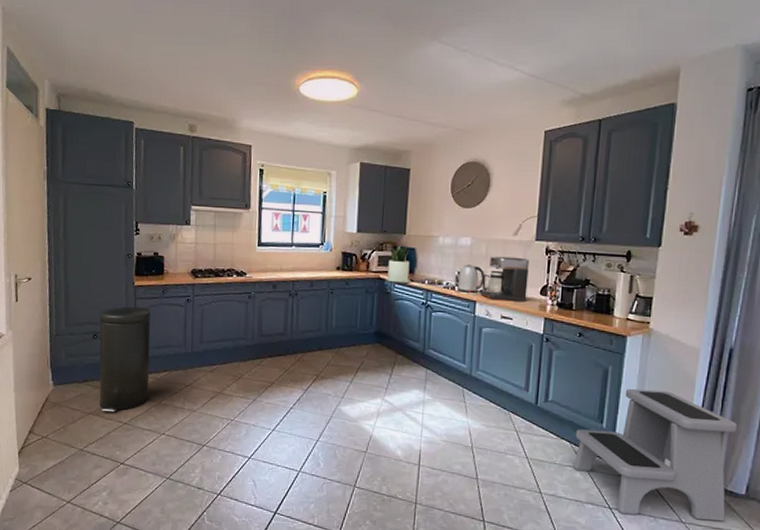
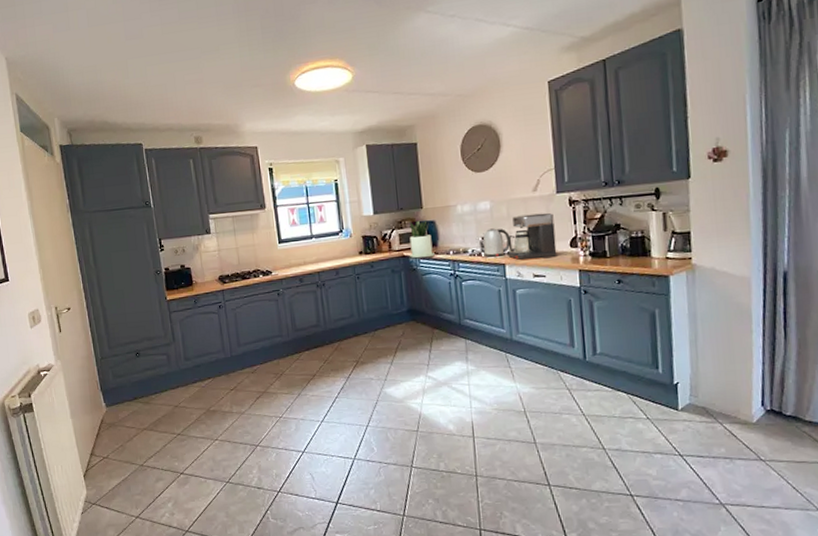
pedal bin: present [99,306,151,413] -> none [139,320,197,426]
step stool: present [573,388,738,522] -> none [631,326,809,459]

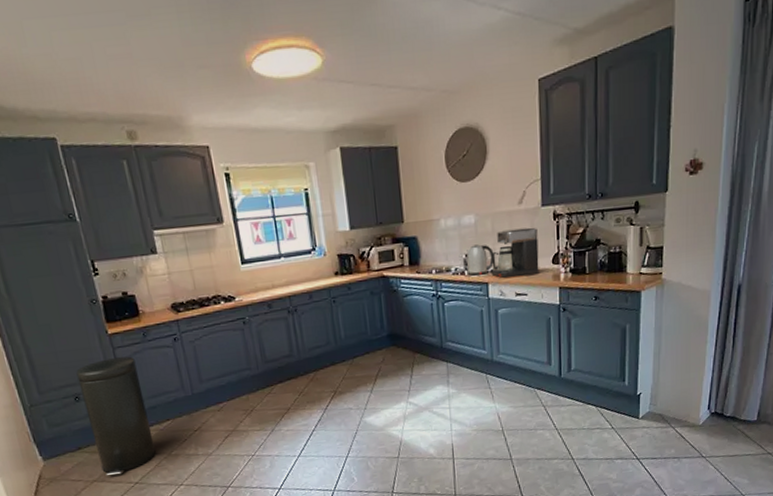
pedal bin: none [139,320,197,426] -> present [76,356,156,476]
planter: present [409,220,436,259] -> none [389,235,418,279]

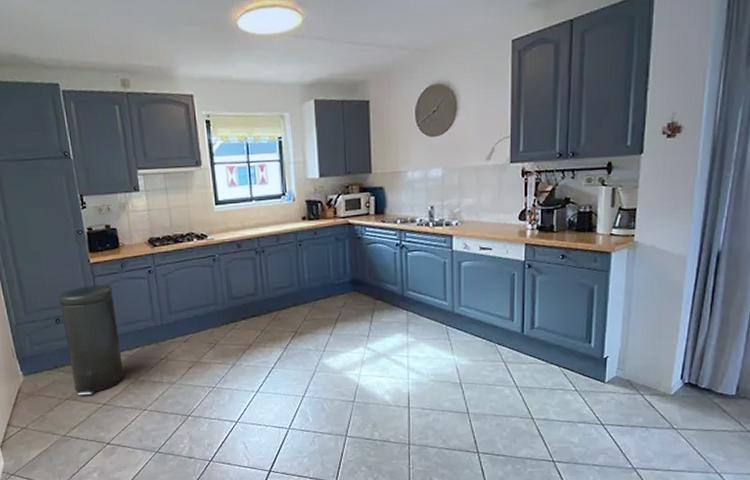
kettle: present [467,244,494,276] -> none [432,197,460,228]
coffee maker: present [491,227,539,279] -> none [456,183,505,232]

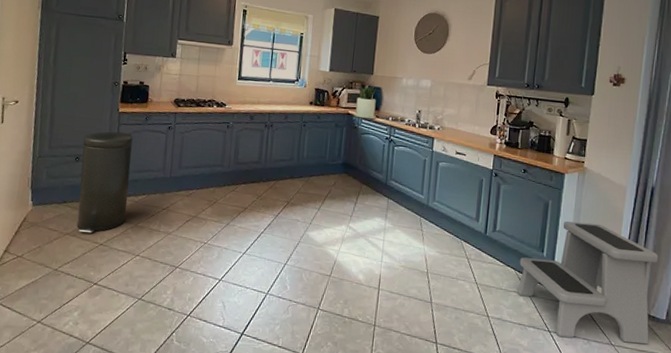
planter: none [356,185,383,227] -> present [354,84,377,120]
step stool: none [563,303,727,428] -> present [517,221,659,345]

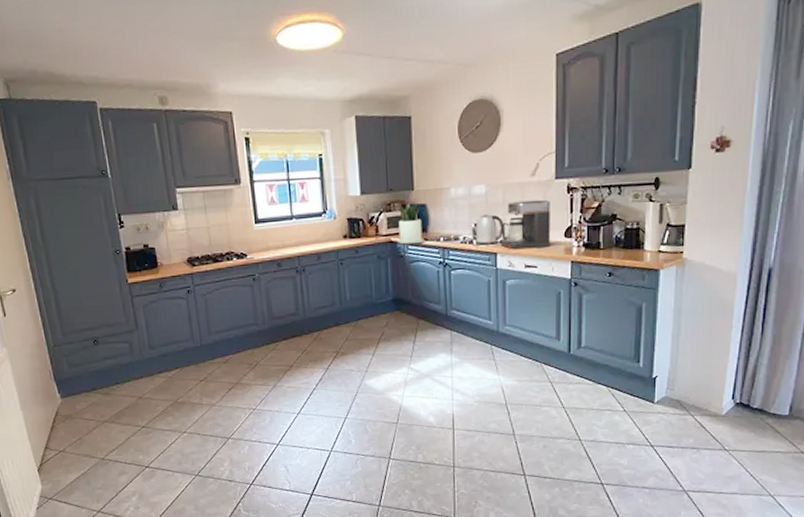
pedal bin: present [77,131,133,233] -> none [97,305,163,418]
kettle: none [419,104,443,130] -> present [476,214,504,245]
coffee maker: none [438,97,482,139] -> present [500,199,551,250]
step stool: present [517,221,659,345] -> none [612,321,779,449]

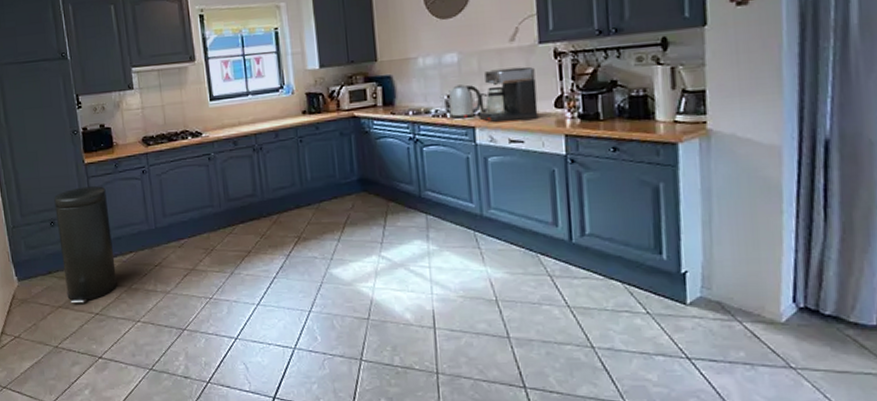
pedal bin: none [97,305,163,418] -> present [54,186,117,304]
planter: present [398,202,425,245] -> none [361,74,392,120]

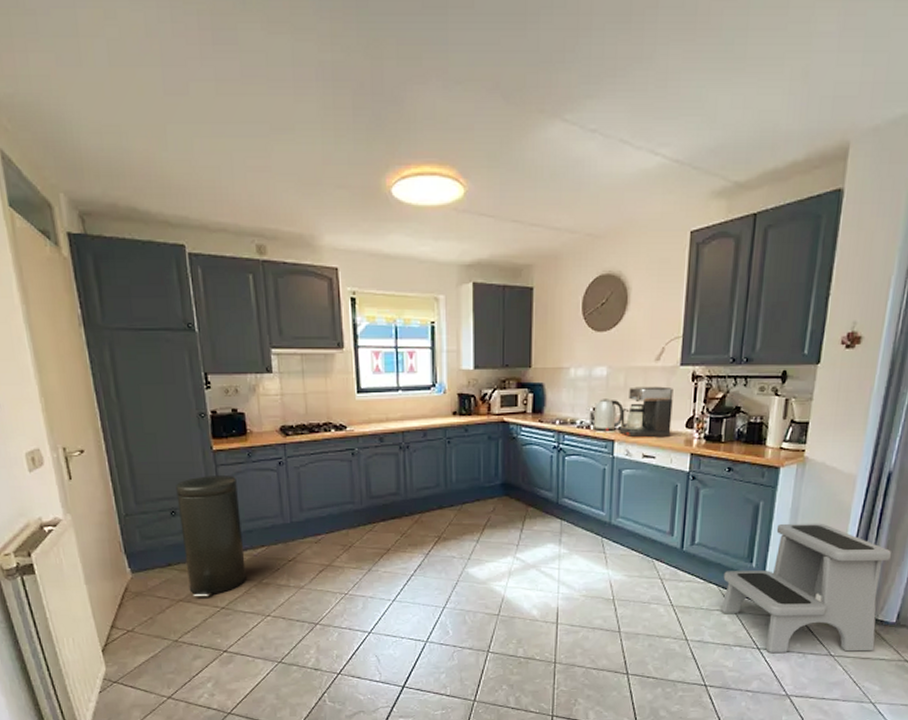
step stool: none [627,204,853,363] -> present [721,523,892,653]

